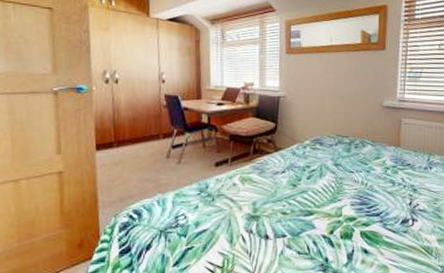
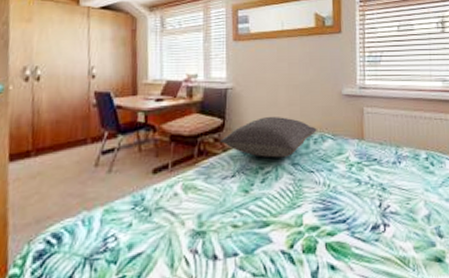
pillow: none [273,123,358,159] -> present [220,117,317,158]

